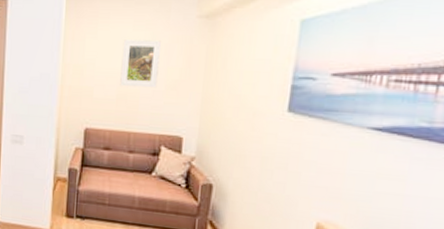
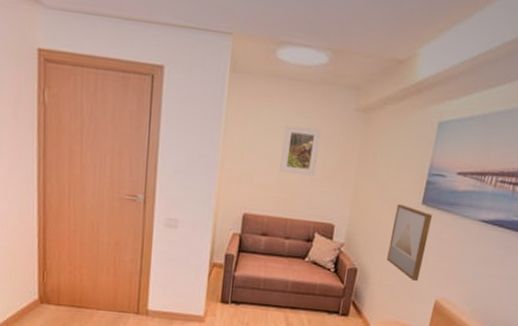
wall art: none [248,112,302,201] -> present [386,203,432,282]

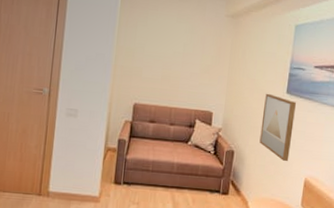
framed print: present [280,125,321,177] -> none [164,29,198,71]

